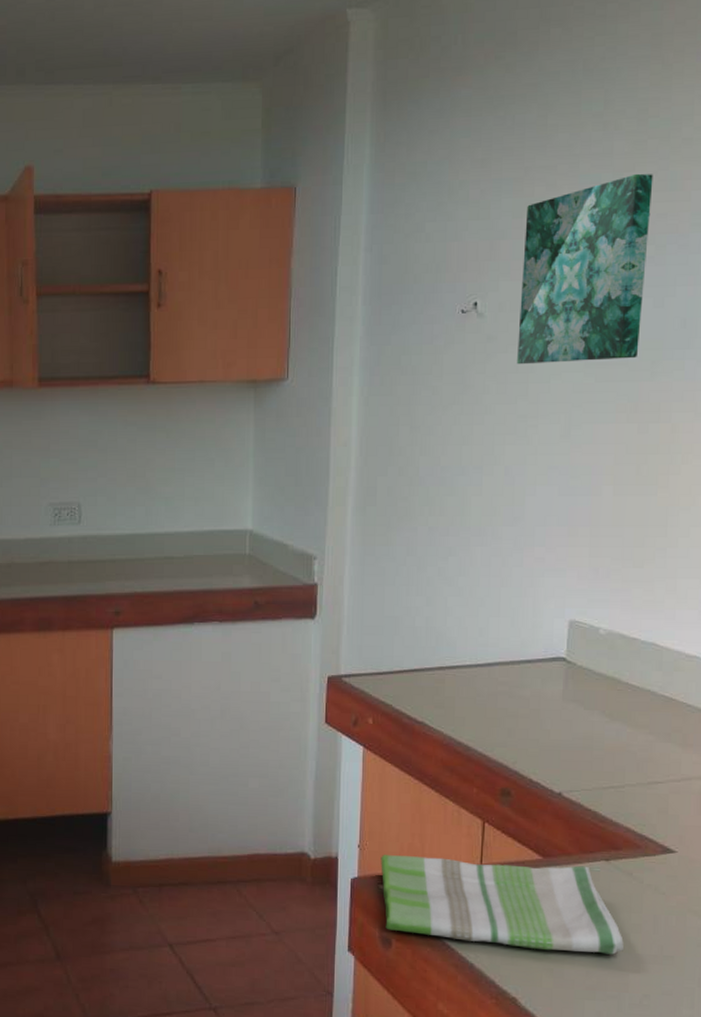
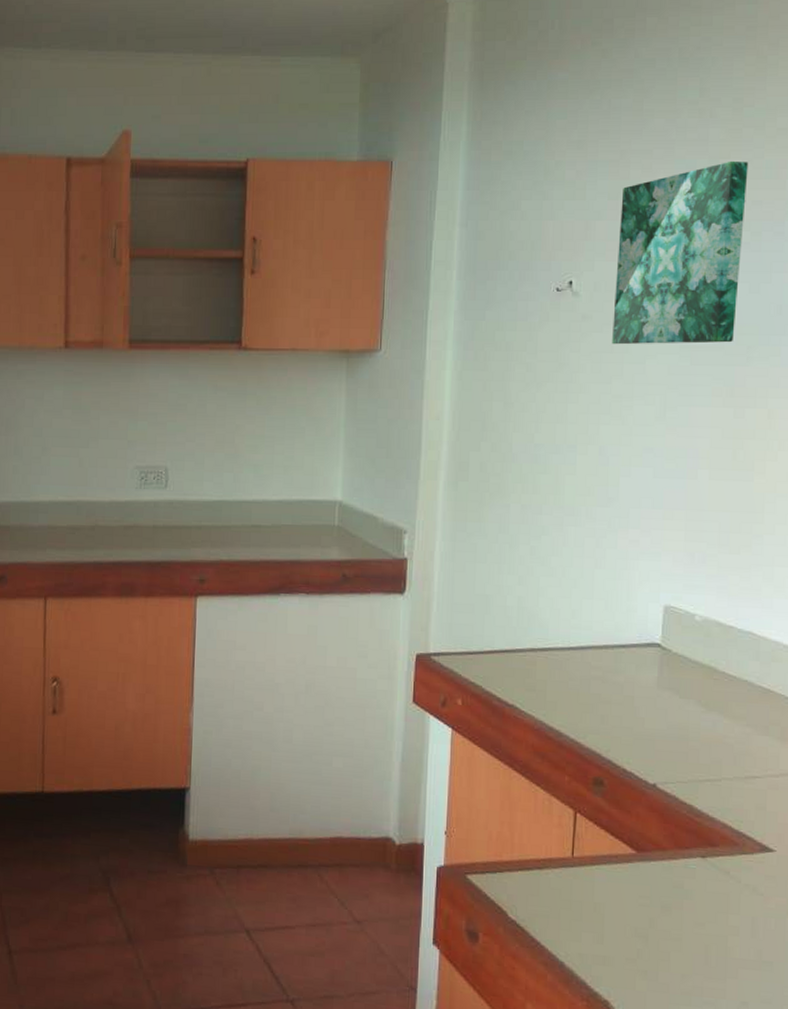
dish towel: present [380,854,624,955] -> none [468,842,721,958]

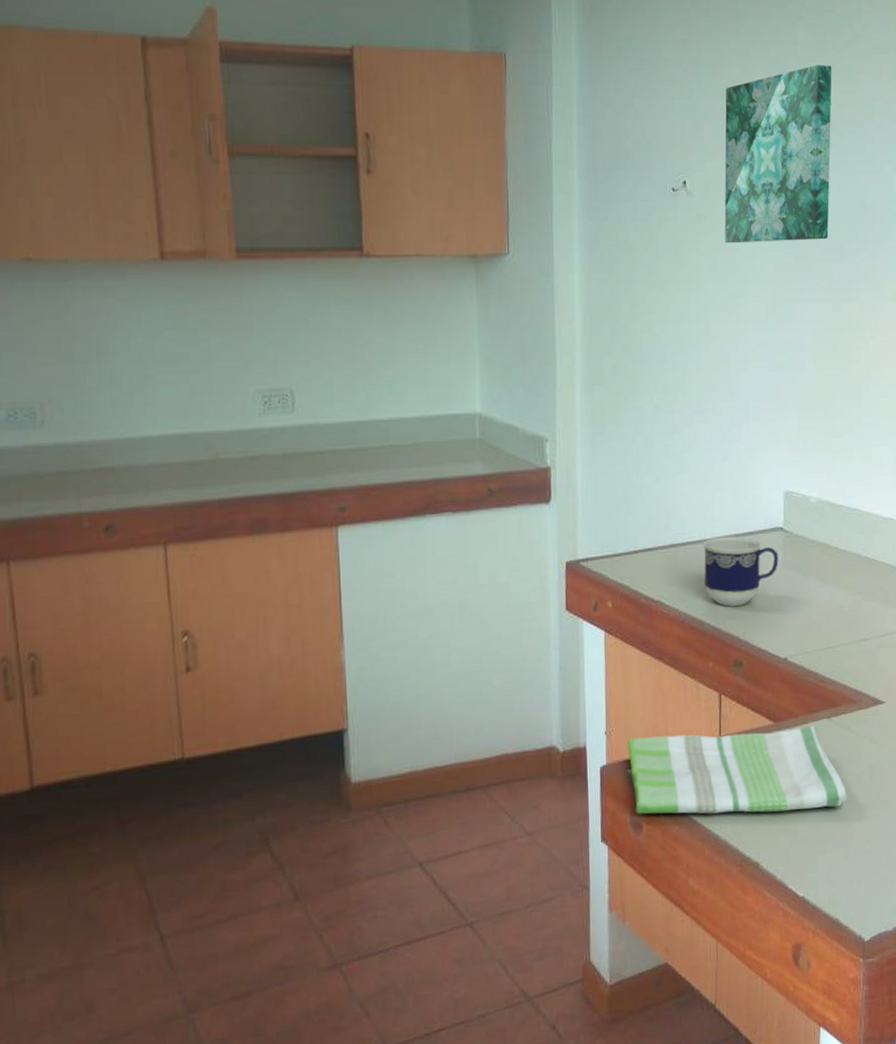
dish towel: none [468,842,721,958] -> present [627,725,847,814]
cup: none [565,646,653,721] -> present [702,536,779,606]

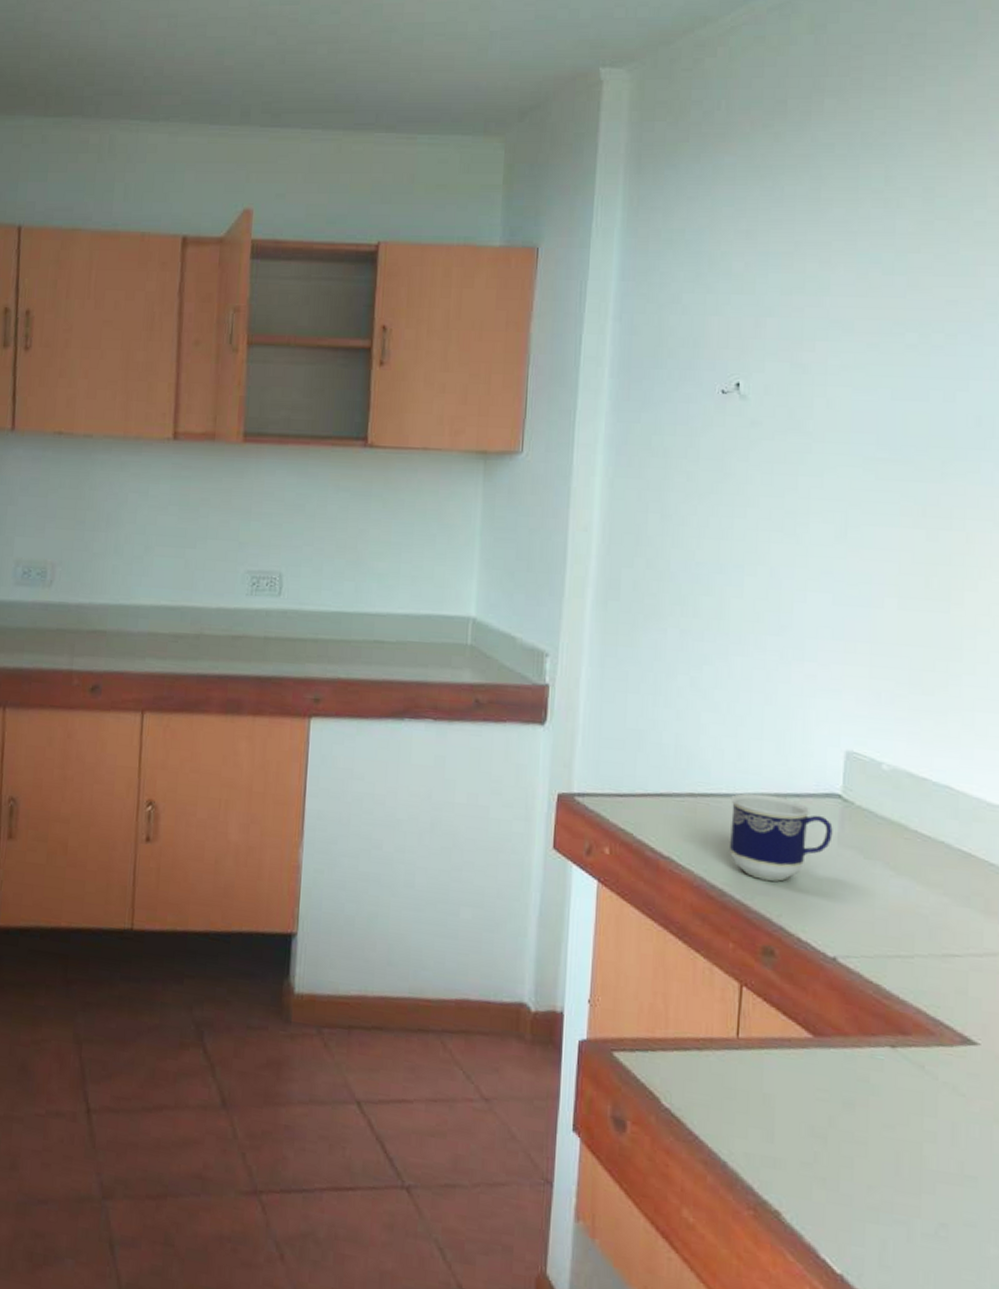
dish towel: present [627,725,847,814] -> none [615,1013,914,1168]
wall art: present [724,64,832,244] -> none [785,255,942,457]

